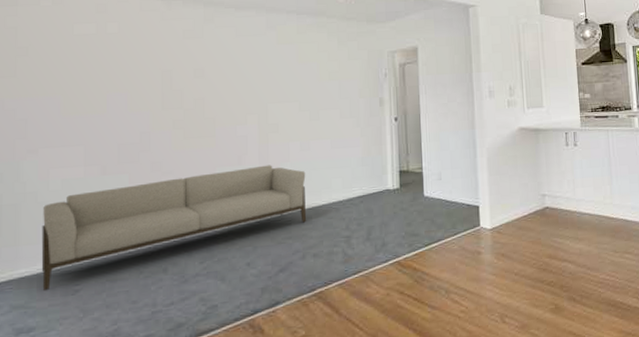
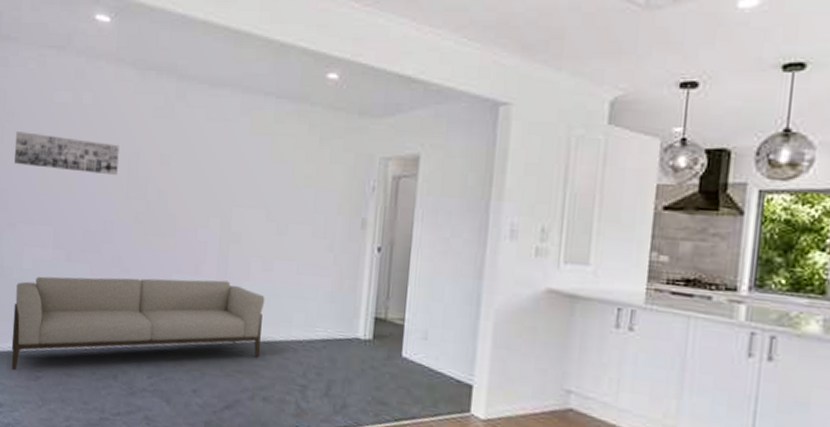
wall art: none [31,63,151,95] -> present [14,131,119,176]

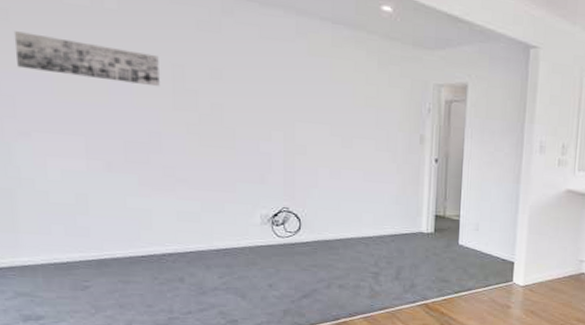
sofa: present [11,276,265,371] -> none [42,187,335,283]

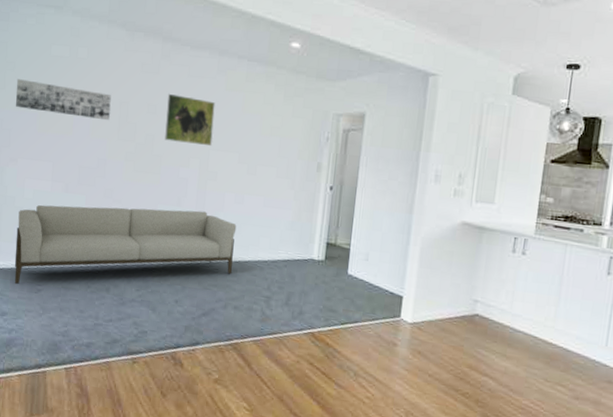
sofa: none [42,187,335,283] -> present [14,205,237,285]
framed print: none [234,56,297,118] -> present [165,93,215,147]

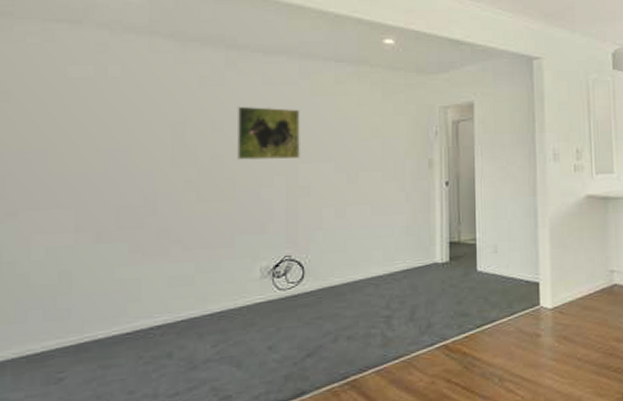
sofa: present [14,205,237,285] -> none [17,233,341,380]
wall art: present [15,79,111,121] -> none [12,111,159,147]

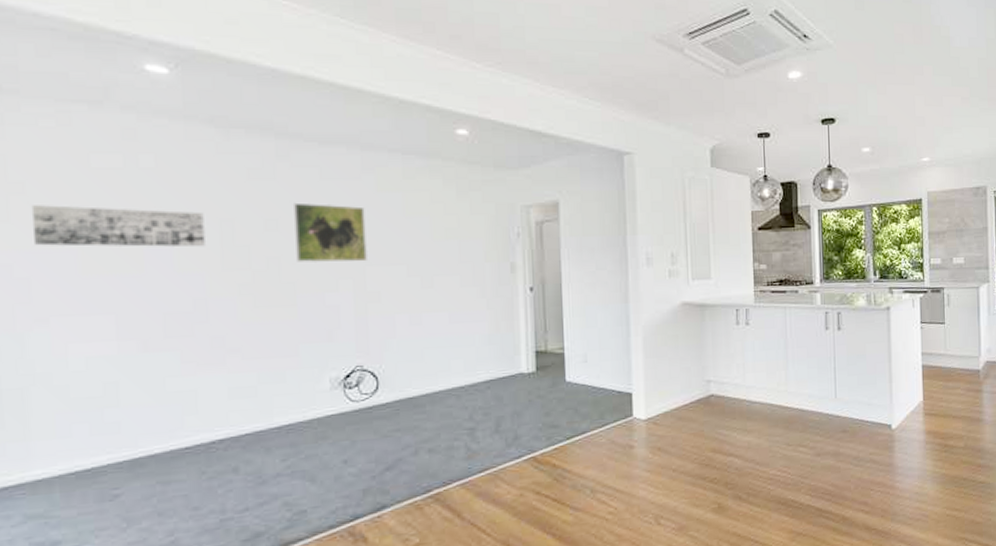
wall art: none [12,111,159,147] -> present [31,205,205,247]

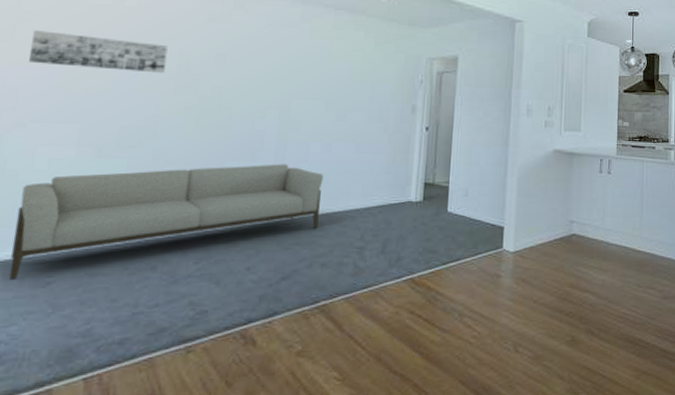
sofa: none [61,342,418,497] -> present [8,164,324,281]
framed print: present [292,202,367,262] -> none [236,42,298,95]

